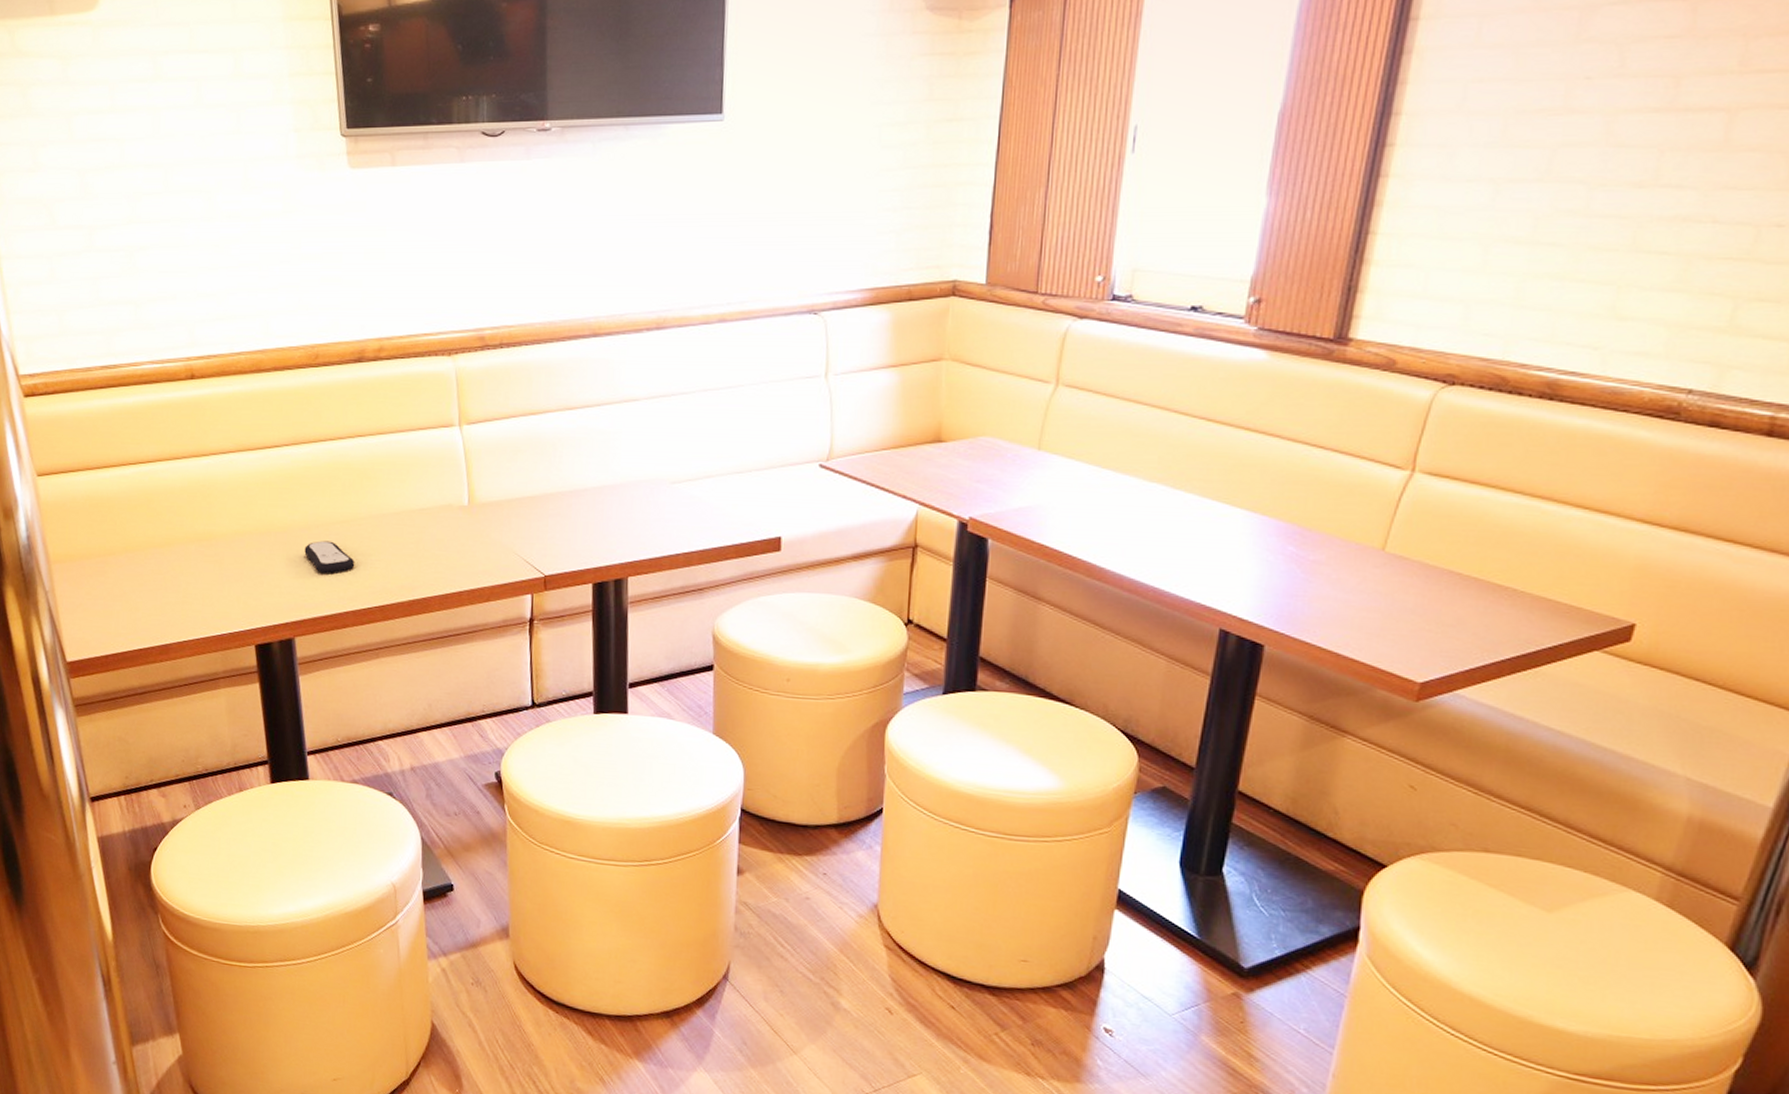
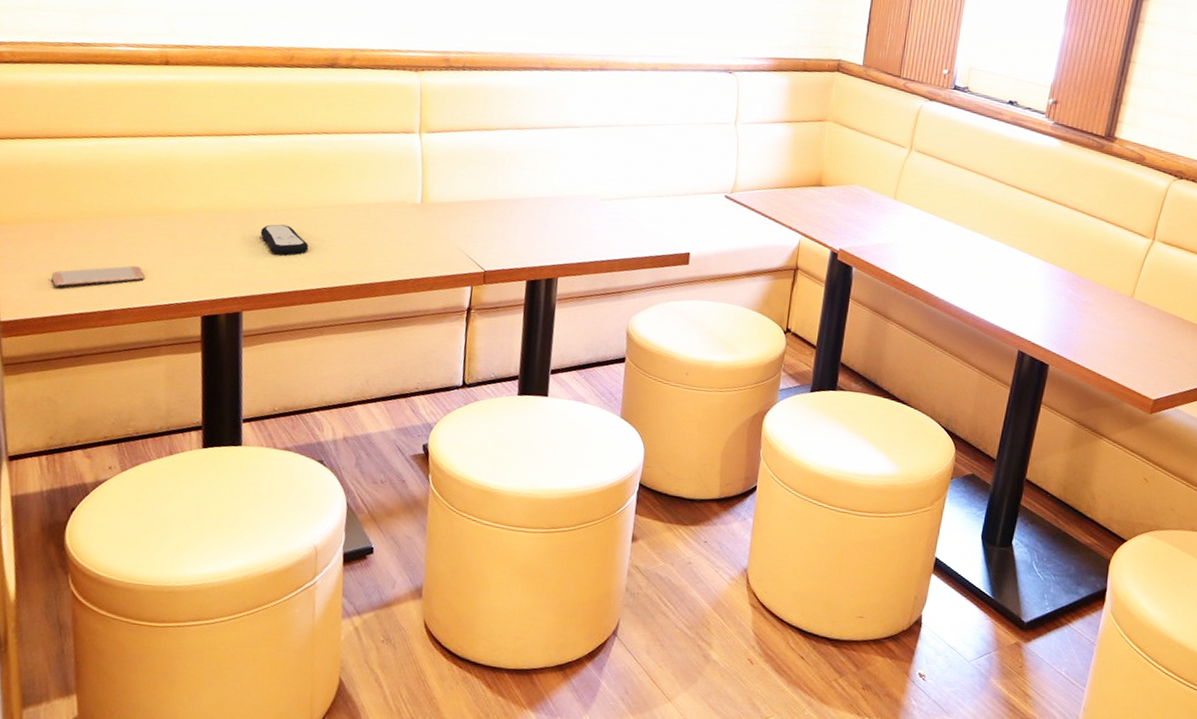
smartphone: none [108,596,196,623] -> present [51,265,145,287]

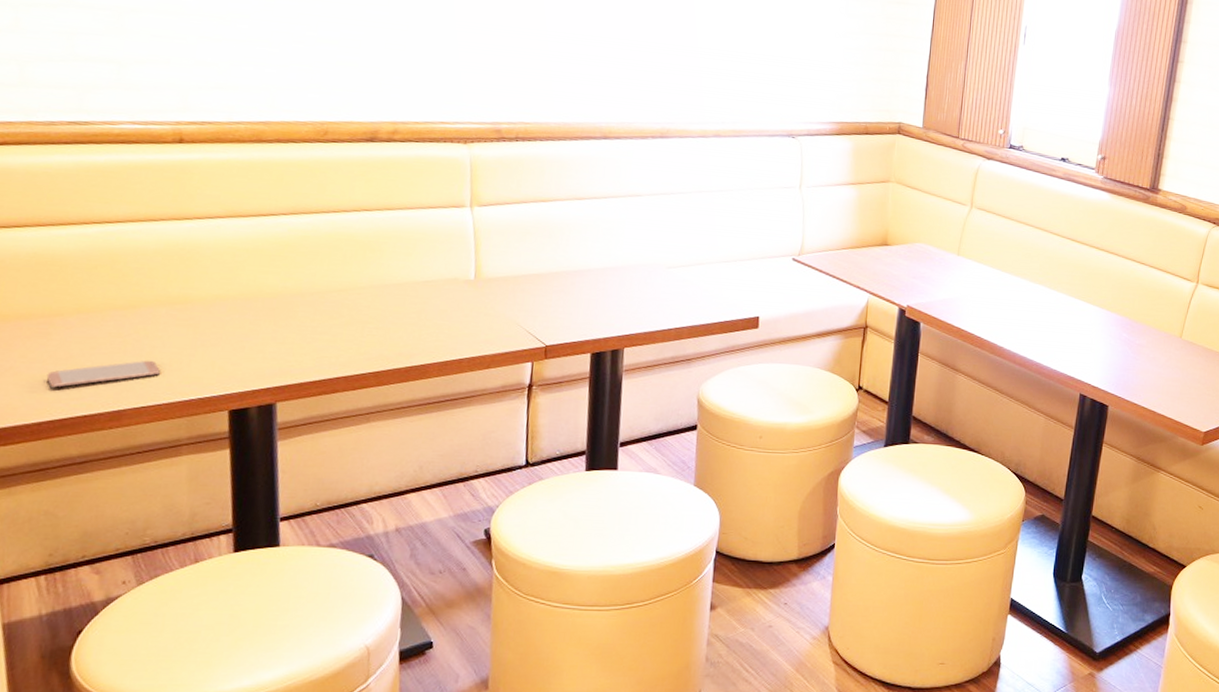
remote control: present [260,224,309,255] -> none [295,308,351,340]

